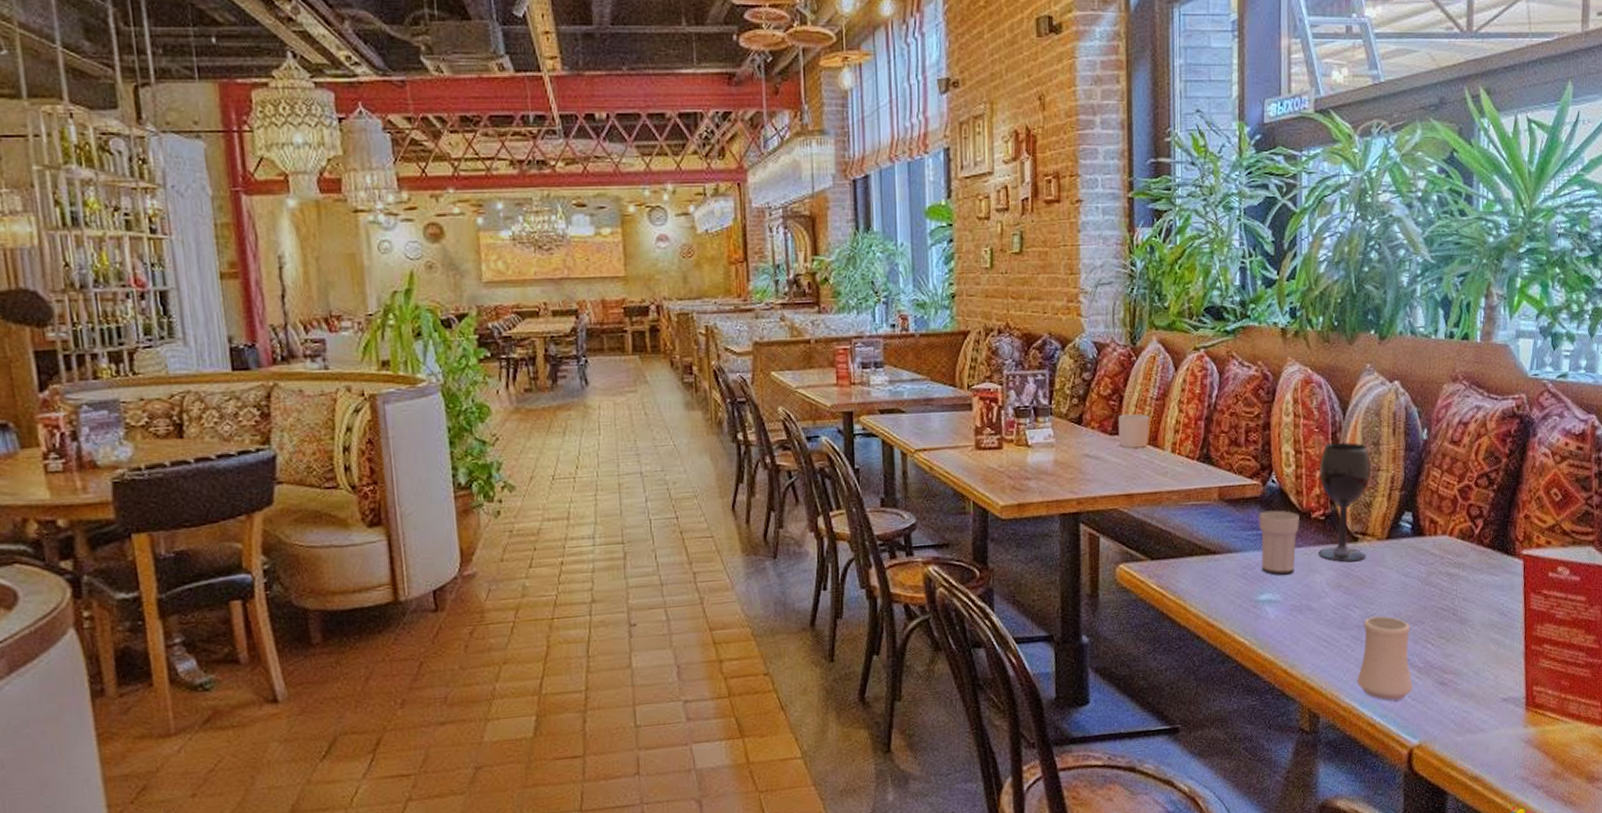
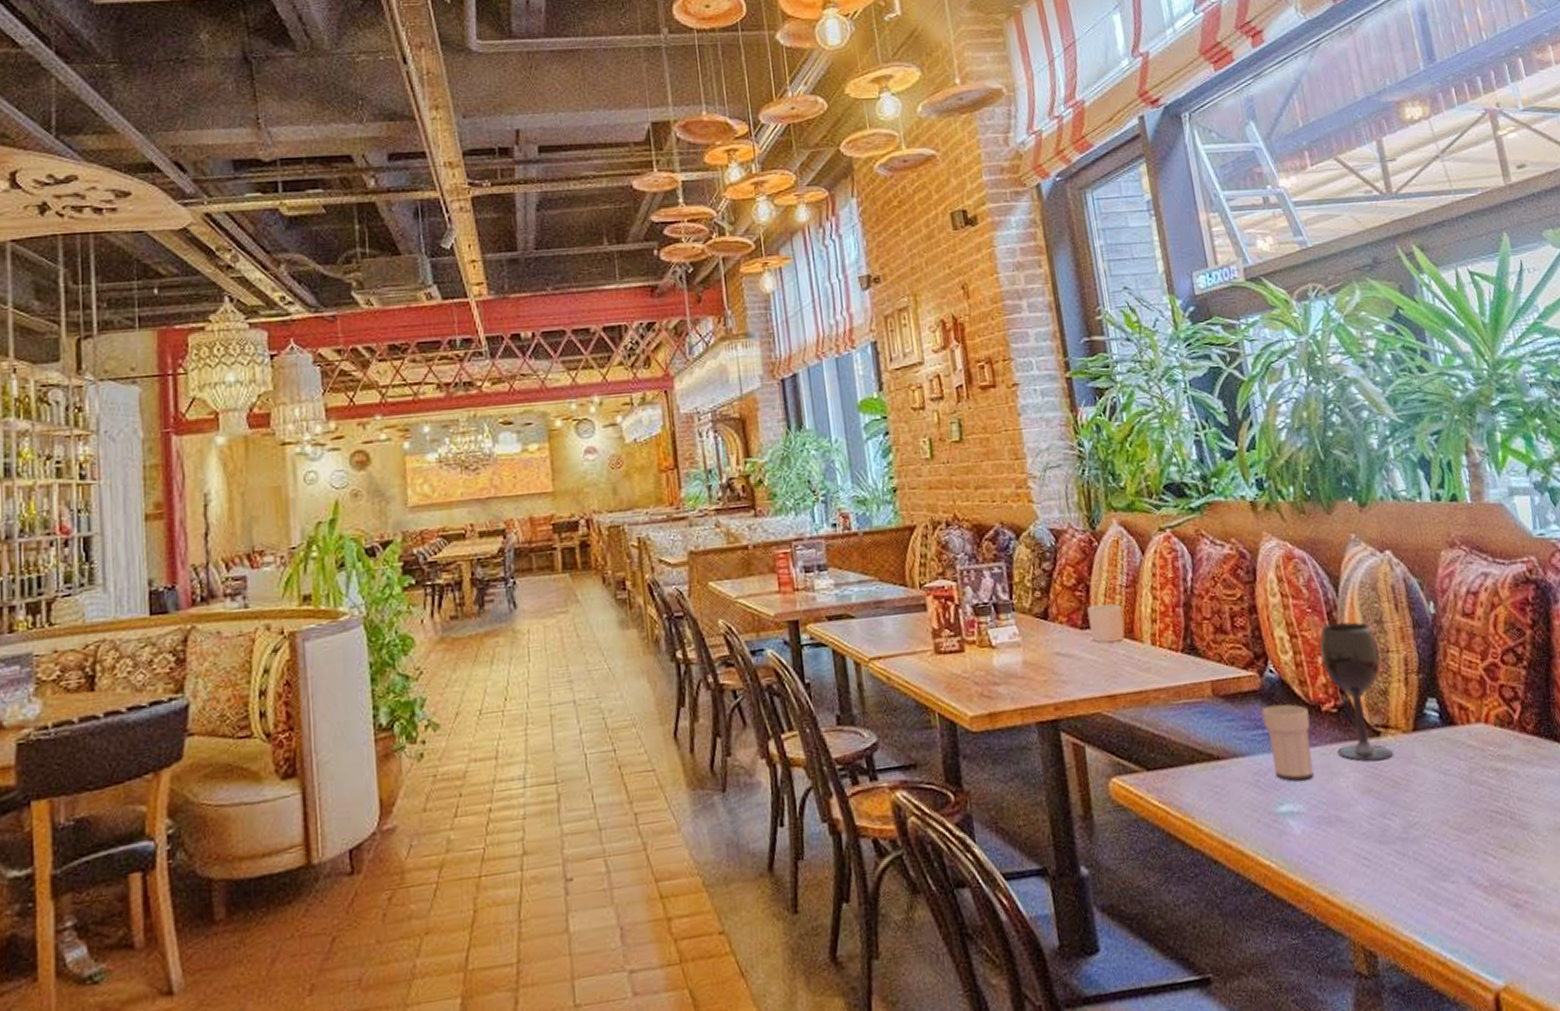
cup: present [1357,616,1412,701] -> none [1406,824,1482,931]

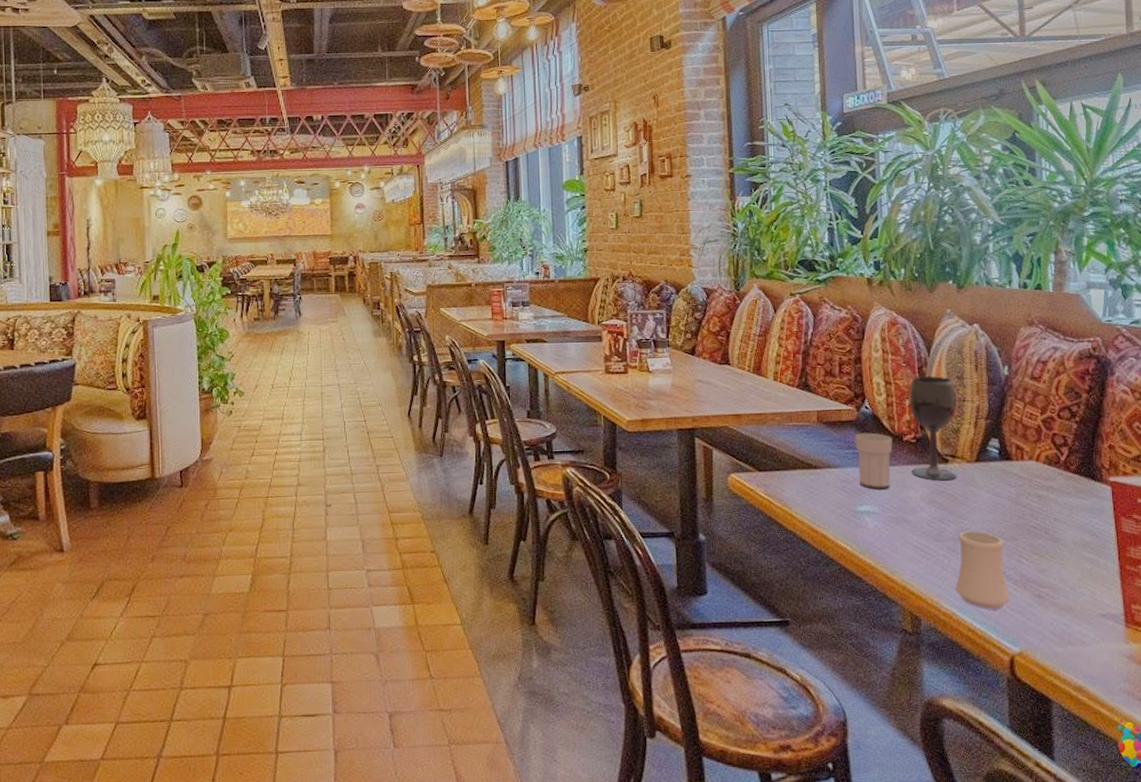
mug: present [1087,604,1125,643] -> none [726,347,754,376]
cup: none [1406,824,1482,931] -> present [955,531,1010,609]

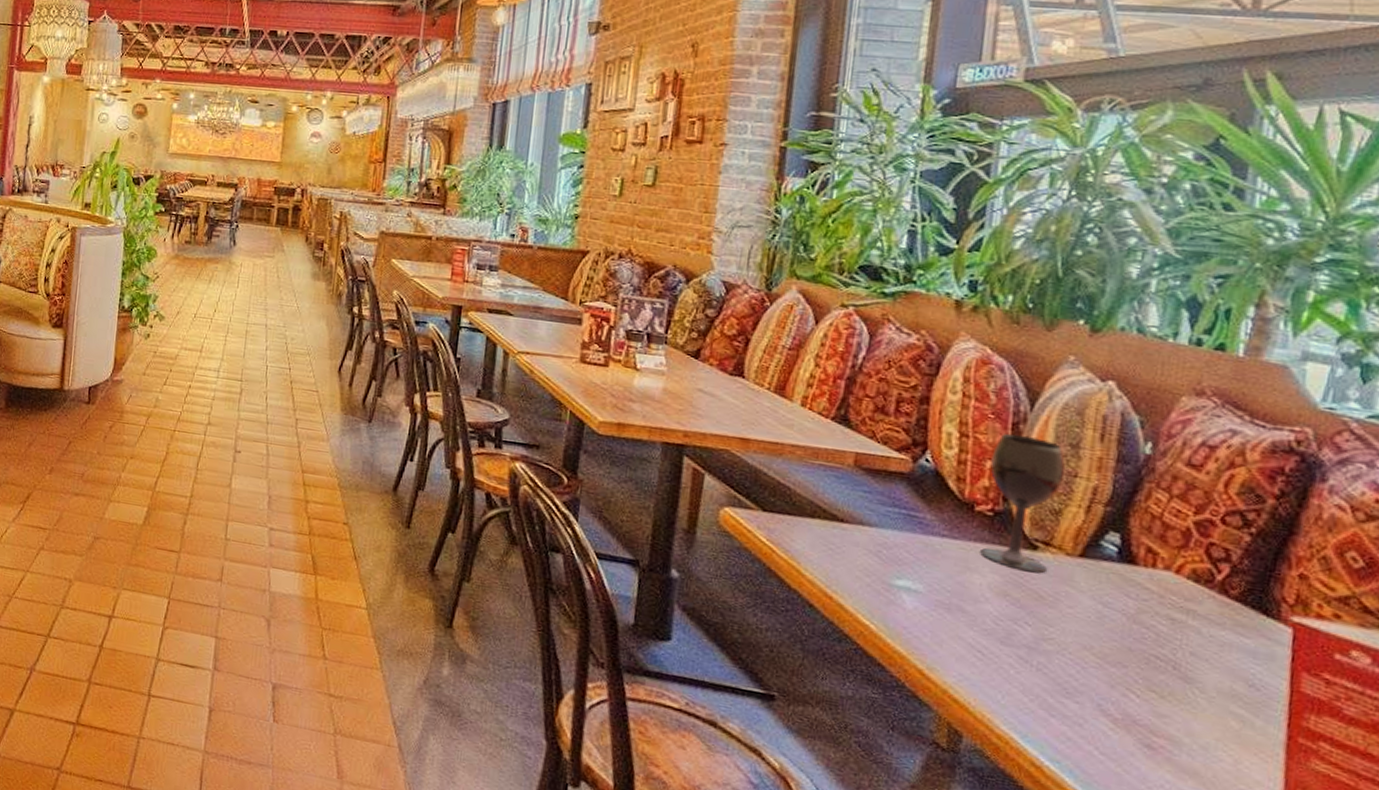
cup: present [855,432,893,490] -> none [900,490,959,566]
cup: present [955,531,1010,609] -> none [1019,640,1106,749]

